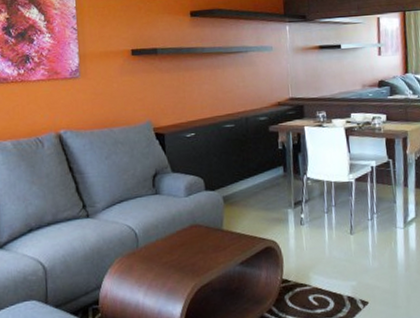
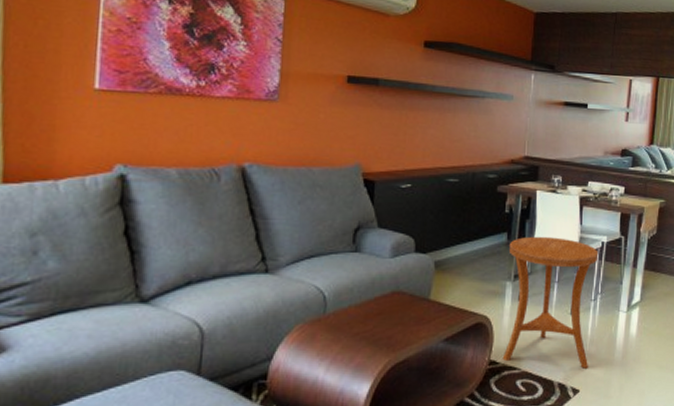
side table: none [285,166,374,282] -> present [502,237,599,368]

